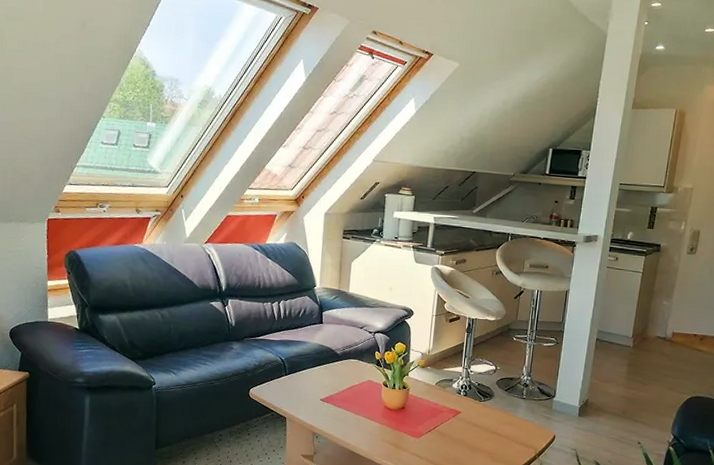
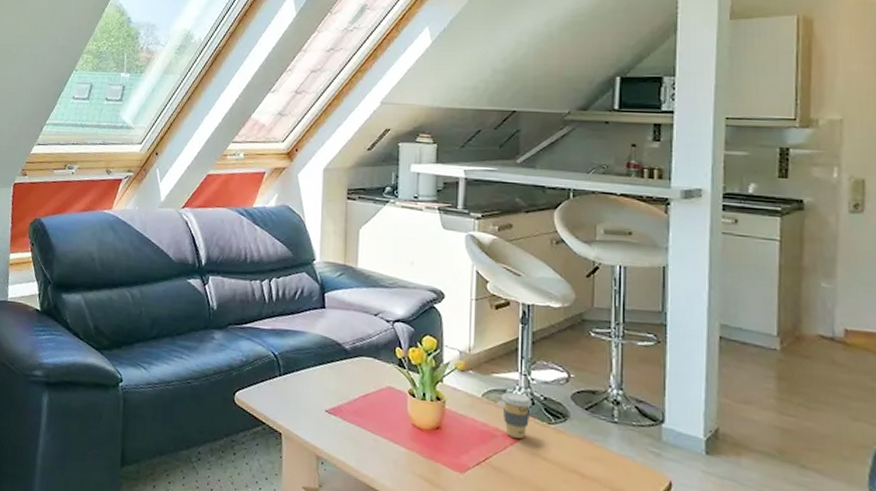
coffee cup: none [448,380,470,412] -> present [501,391,533,439]

